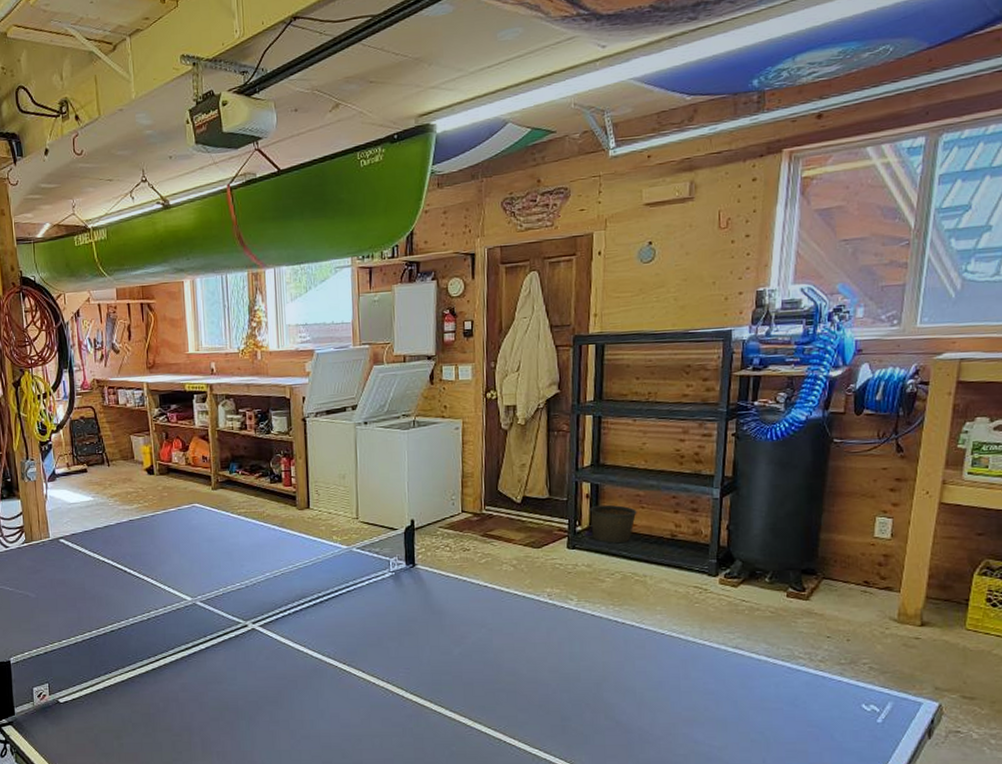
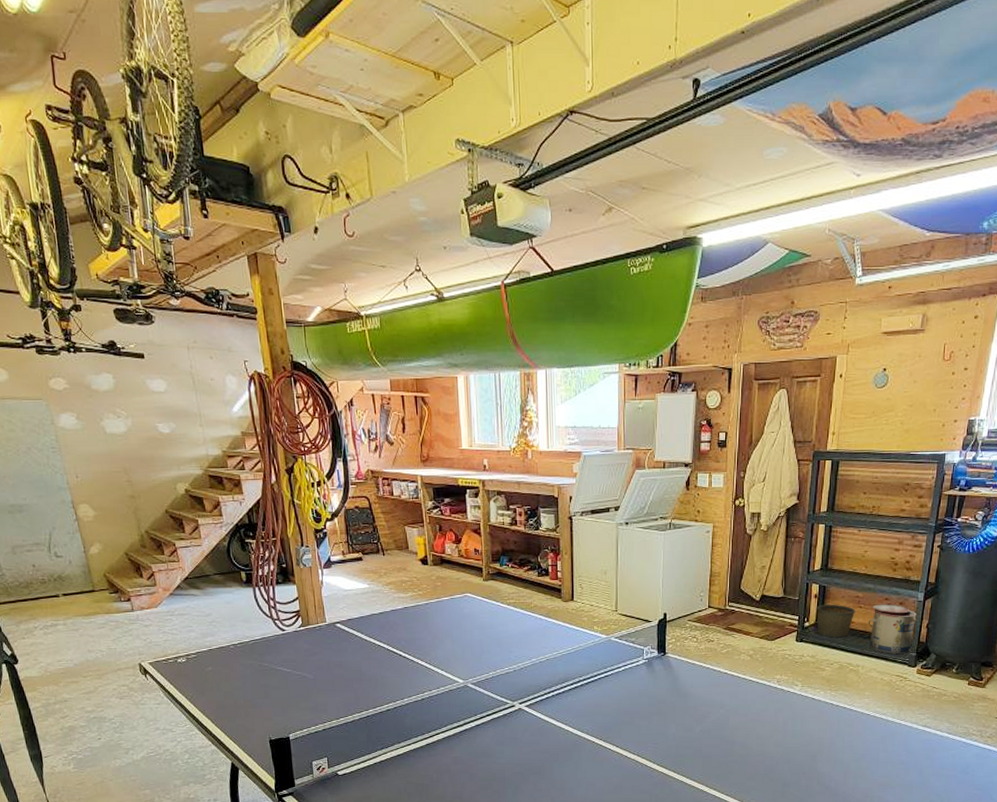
paint can: none [653,503,715,561] -> present [868,604,918,654]

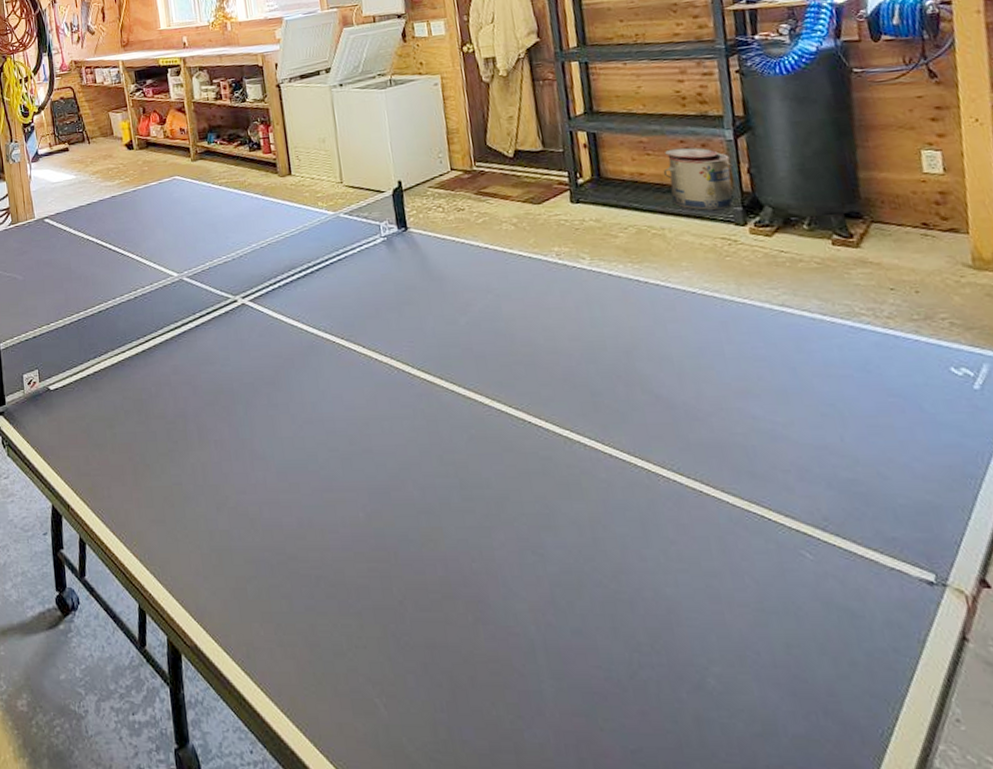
basket: present [816,604,856,638] -> none [588,153,643,195]

